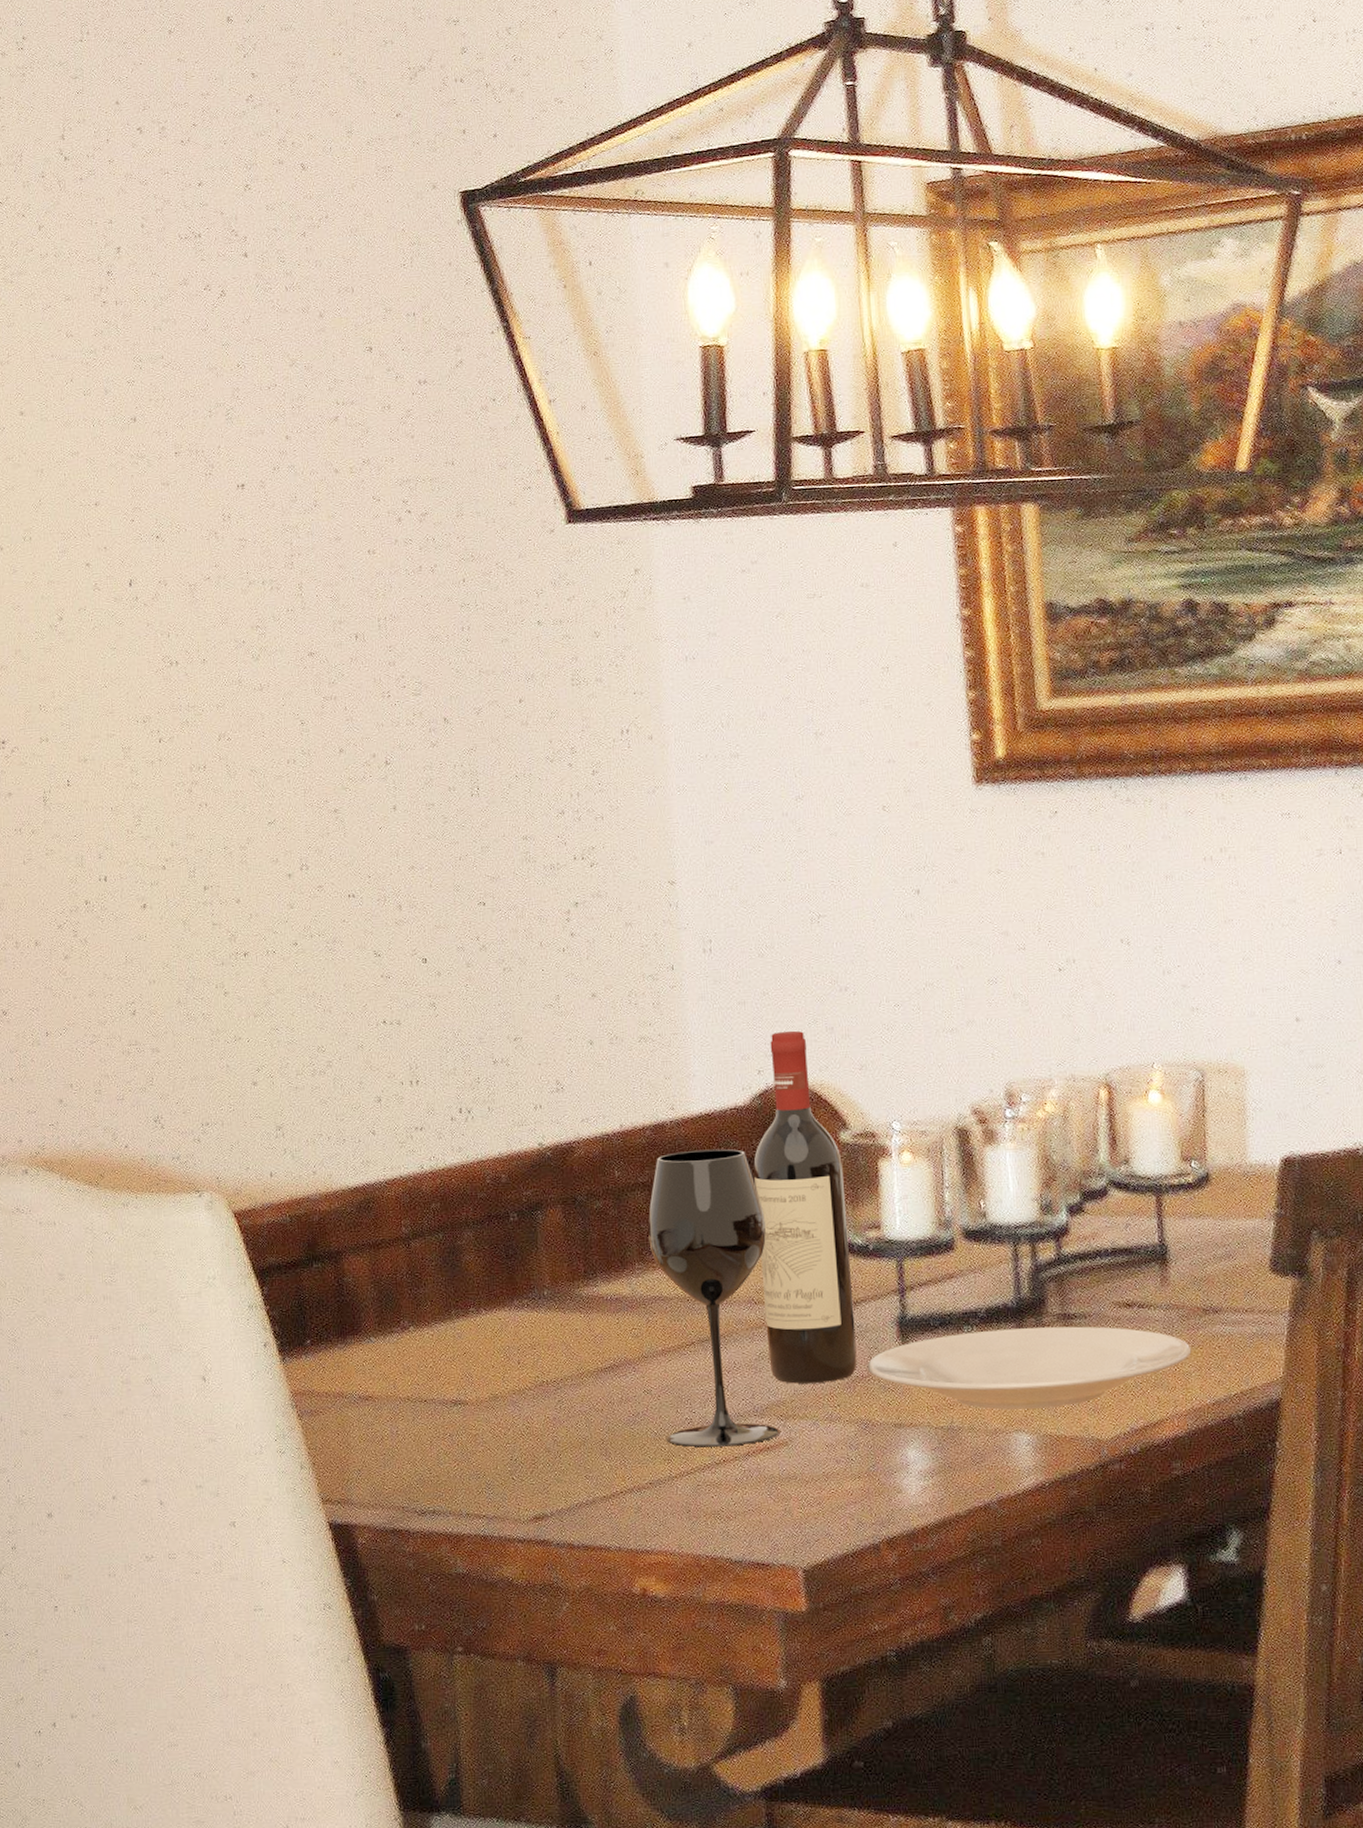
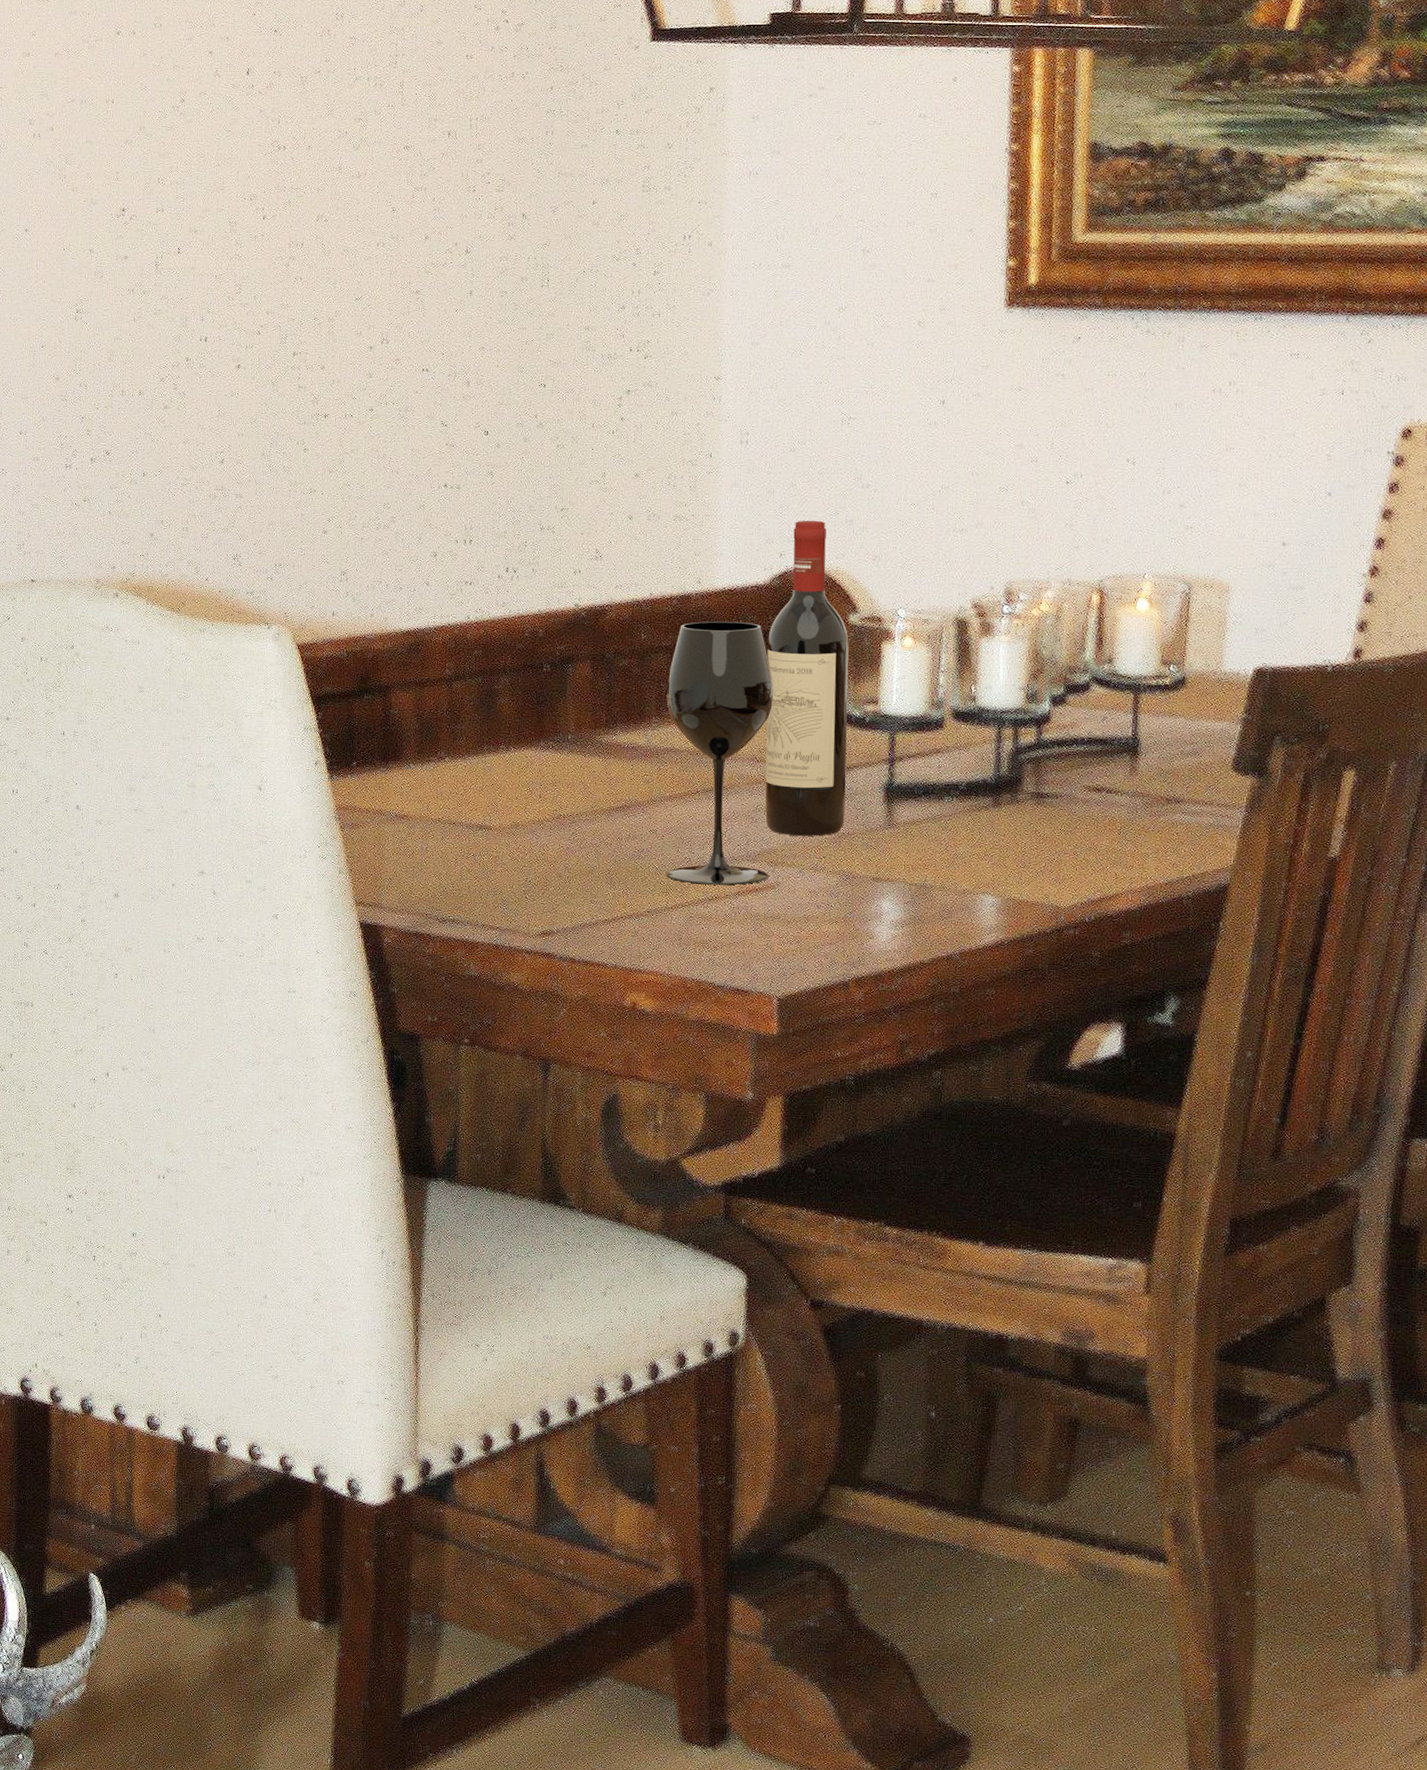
plate: present [867,1326,1192,1410] -> none [853,802,1152,876]

